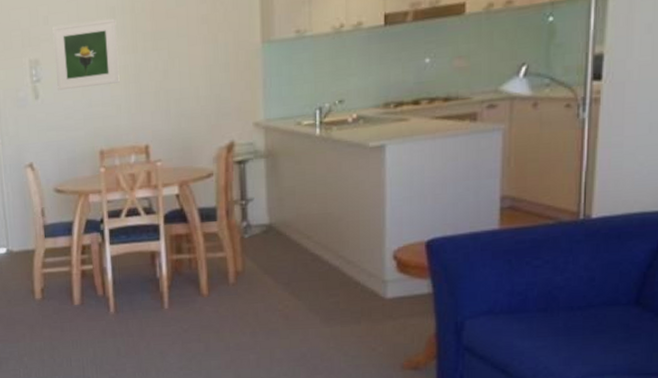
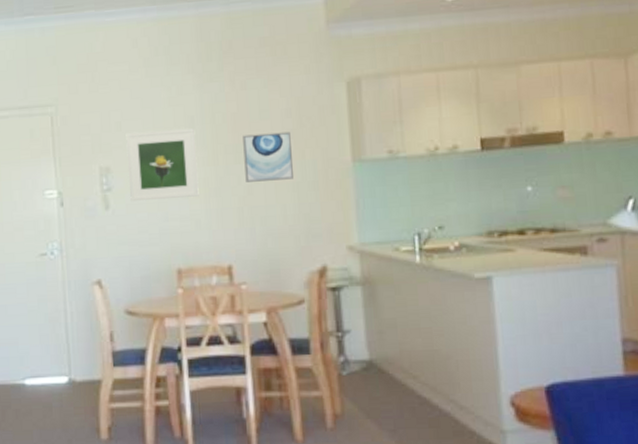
wall art: none [160,17,206,68] -> present [243,131,293,182]

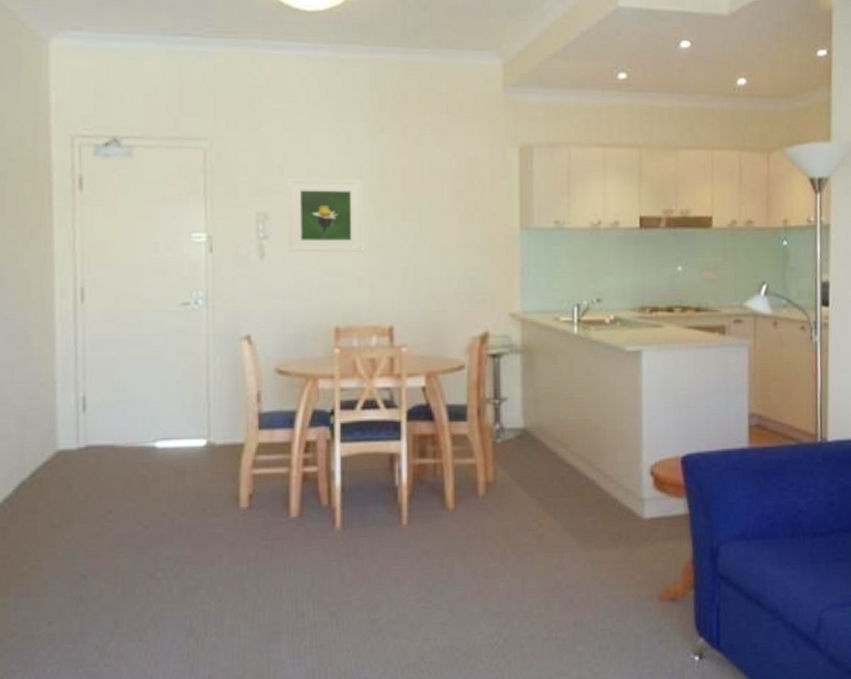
wall art: present [243,131,293,182] -> none [413,192,461,242]

